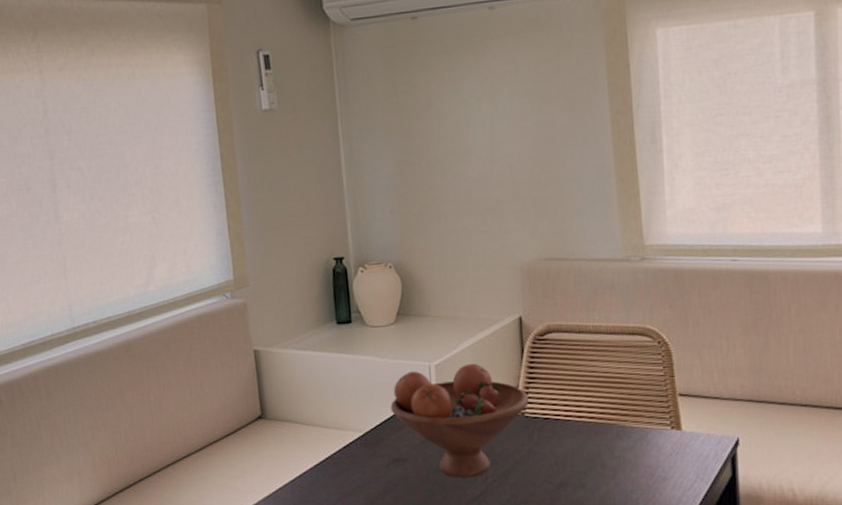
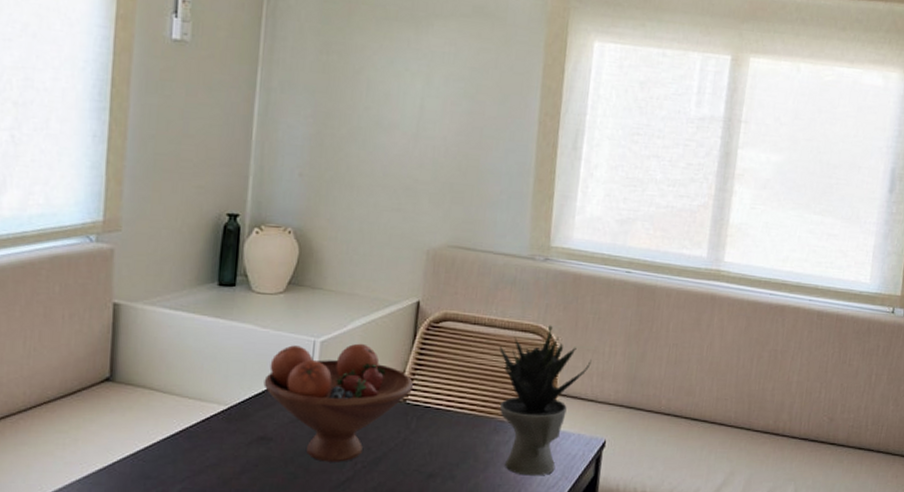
potted plant: none [608,325,709,480] -> present [499,325,591,476]

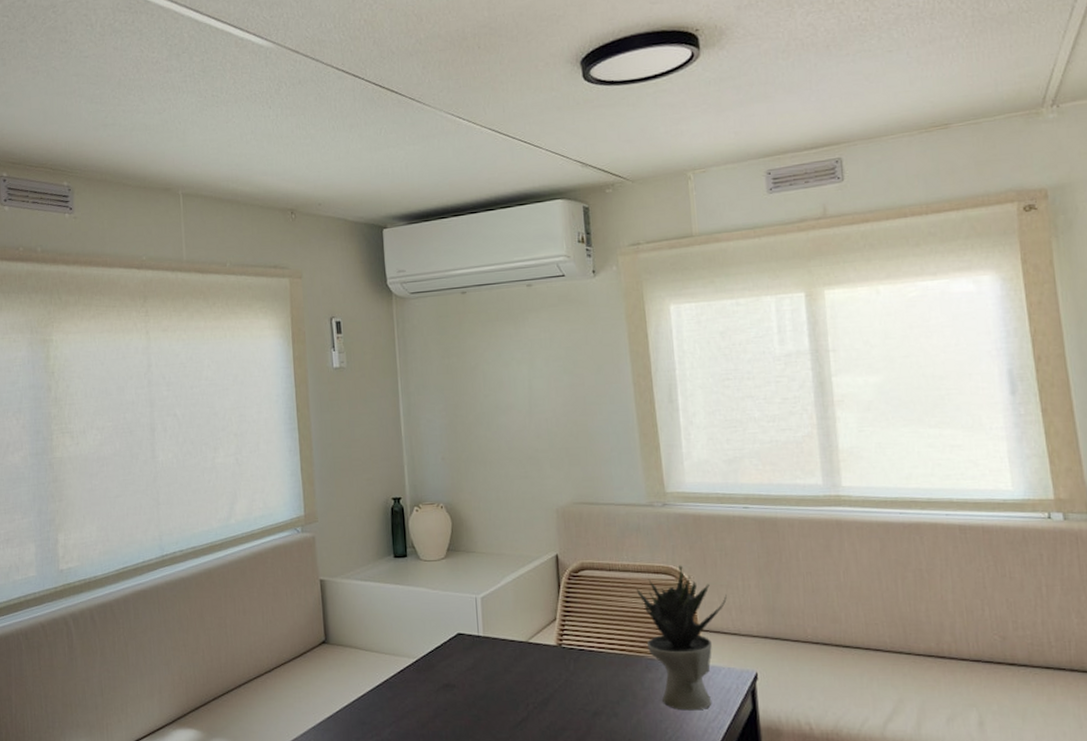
fruit bowl: present [263,343,414,462] -> none [441,596,566,704]

